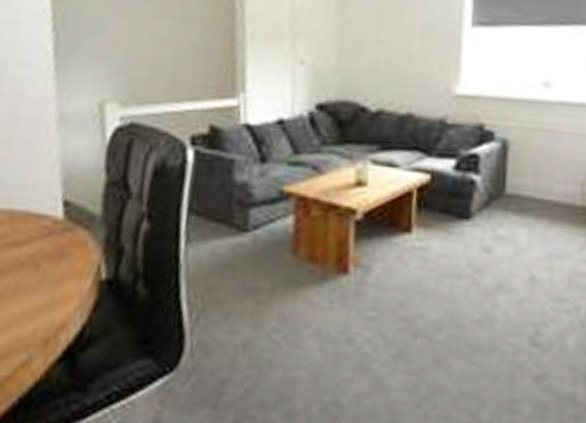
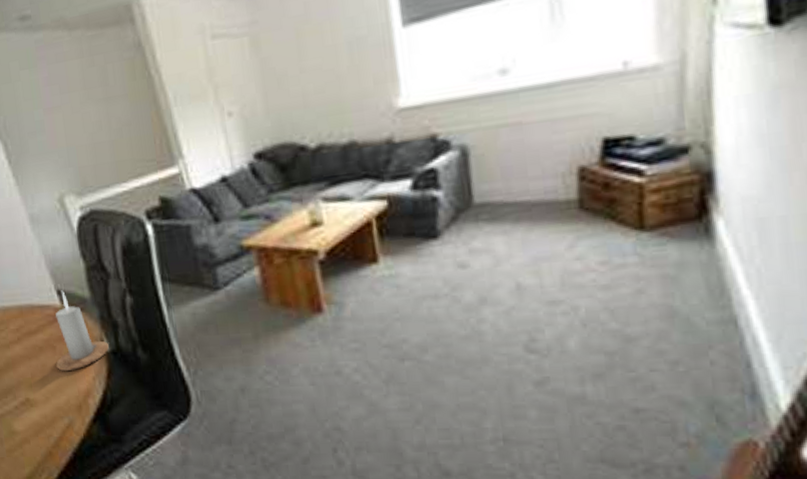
candle: none [33,201,106,296] -> present [55,290,109,371]

